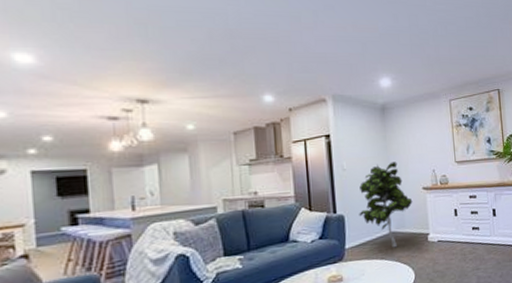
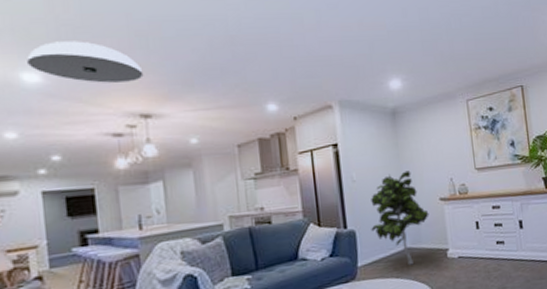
ceiling light: none [20,24,142,67] -> present [27,41,144,83]

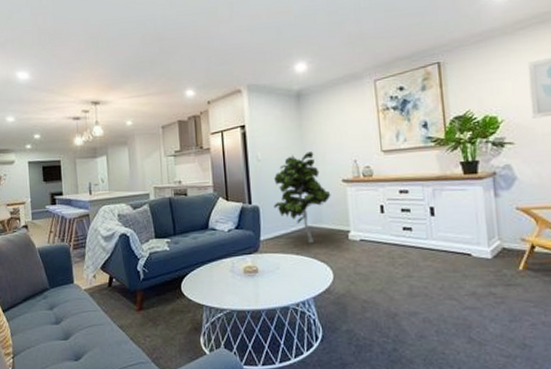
ceiling light: present [27,41,144,83] -> none [21,45,95,78]

